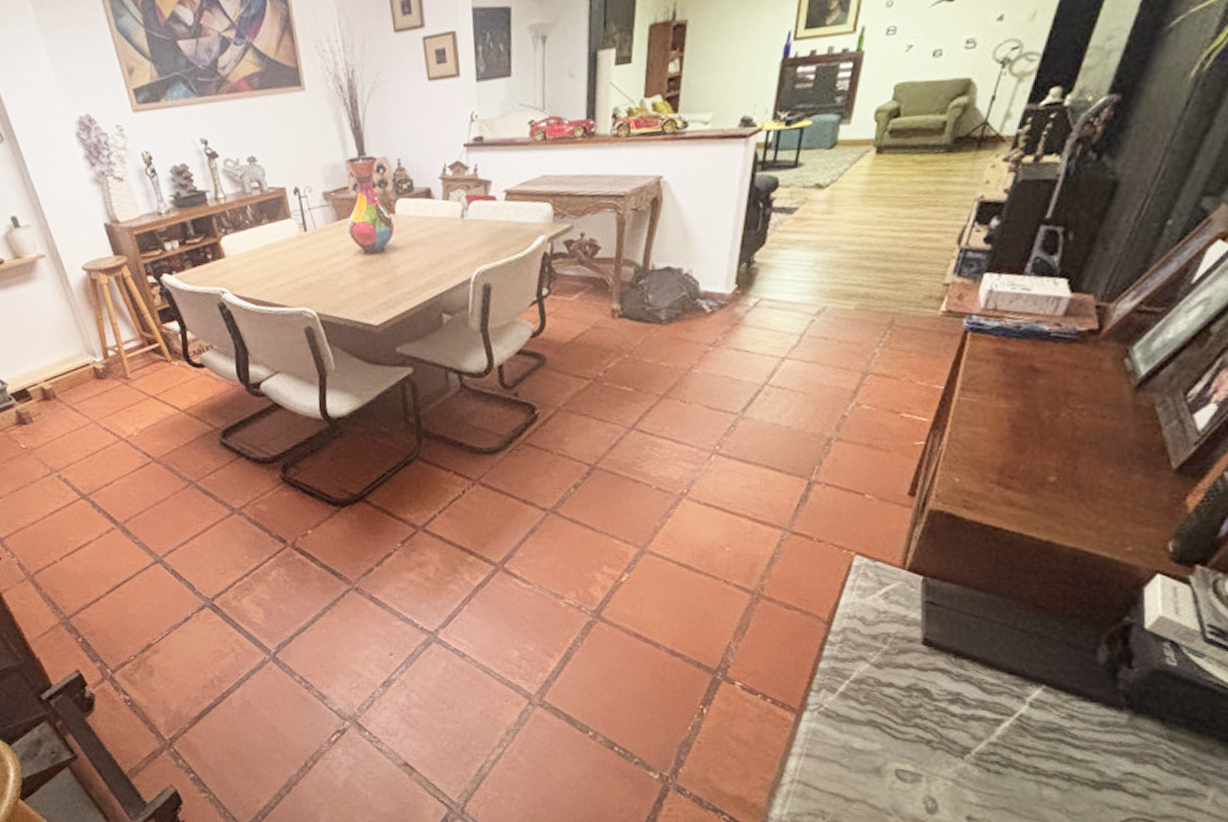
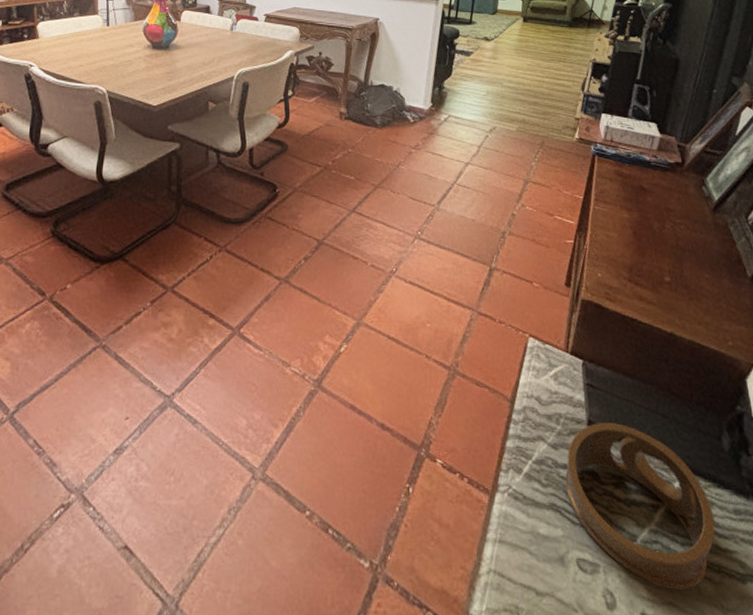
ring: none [889,640,1073,796] -> present [565,423,715,589]

